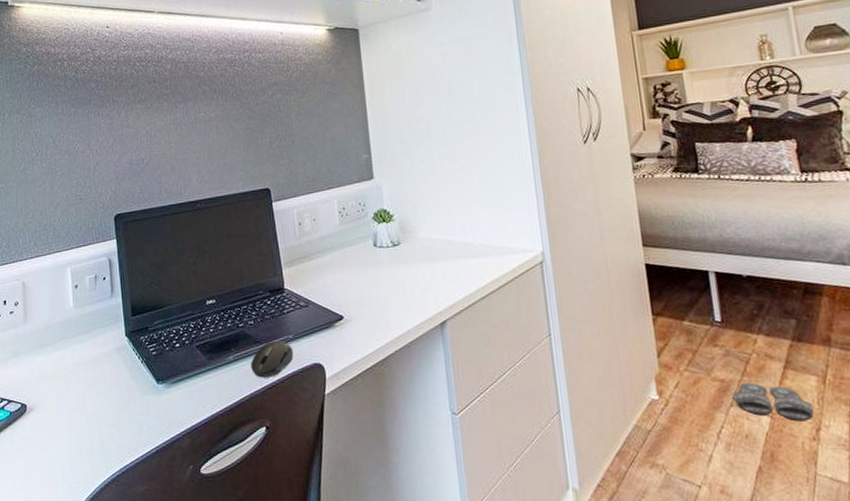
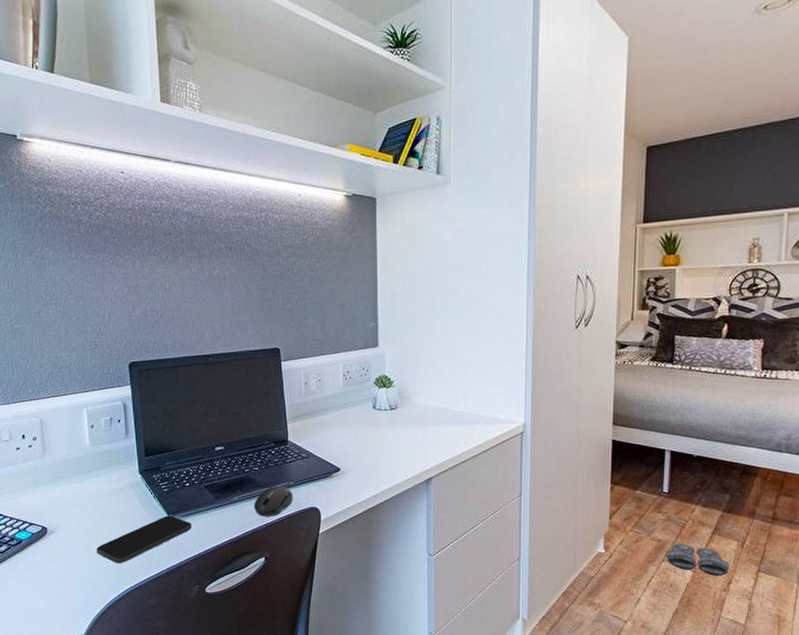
smartphone: none [79,382,183,444] -> present [96,515,192,564]

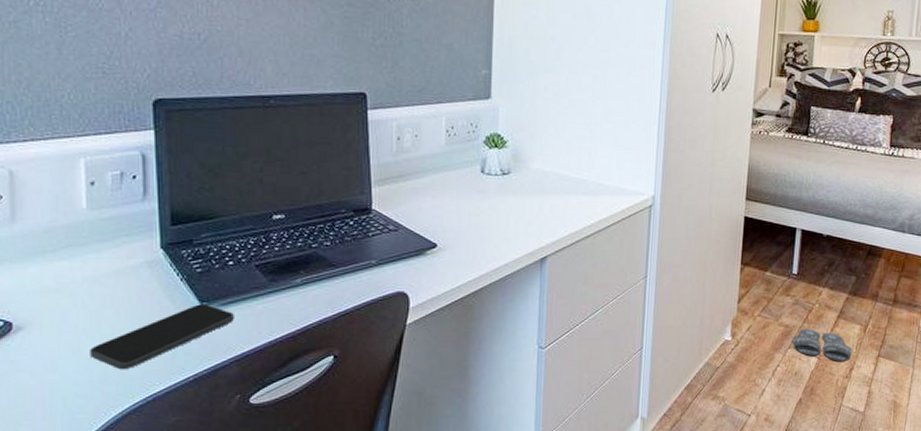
computer mouse: present [254,486,293,517] -> none [322,266,375,304]

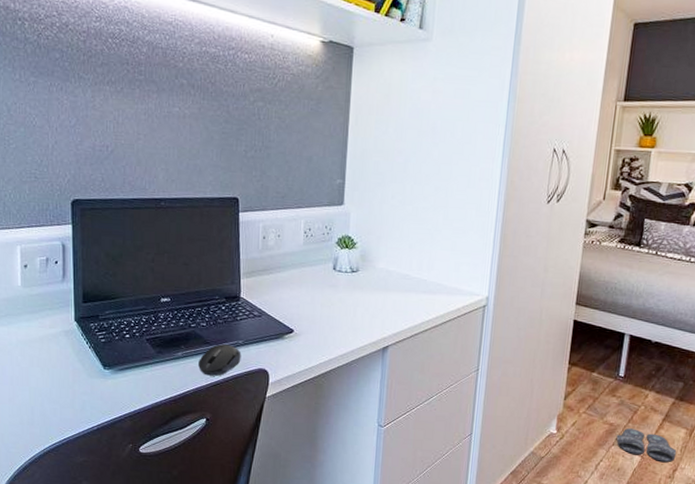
smartphone: present [90,304,234,370] -> none [21,368,129,417]
computer mouse: none [322,266,375,304] -> present [198,344,241,376]

